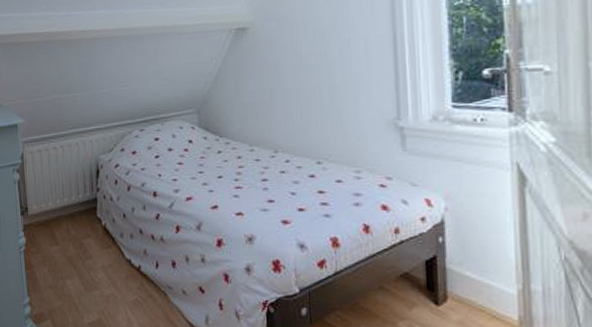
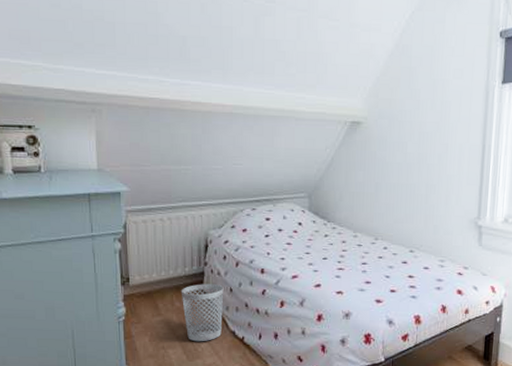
wastebasket: none [75,210,118,272] -> present [181,284,224,342]

